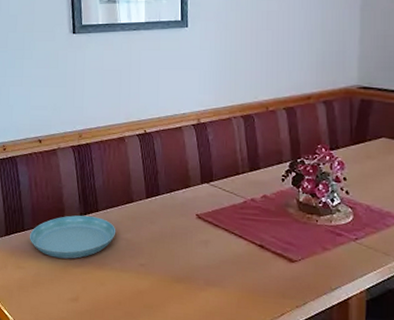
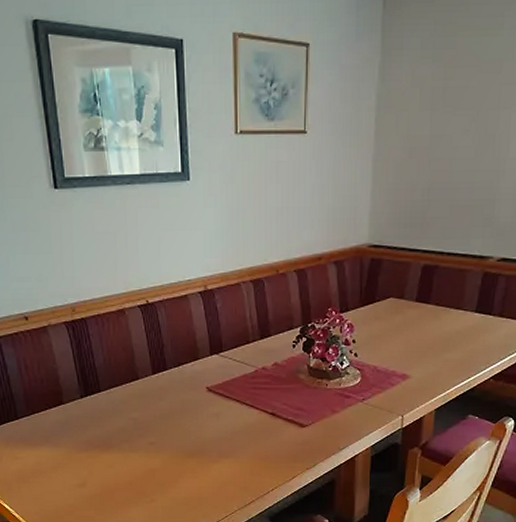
saucer: present [29,215,116,259] -> none [24,397,122,444]

